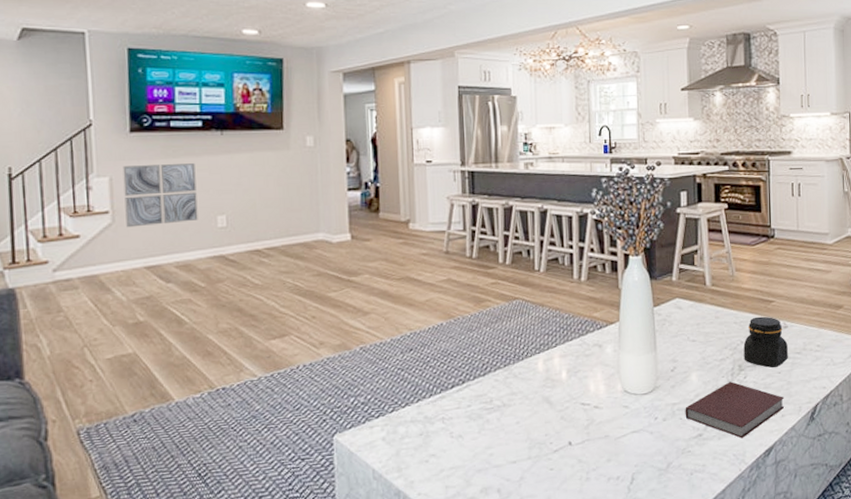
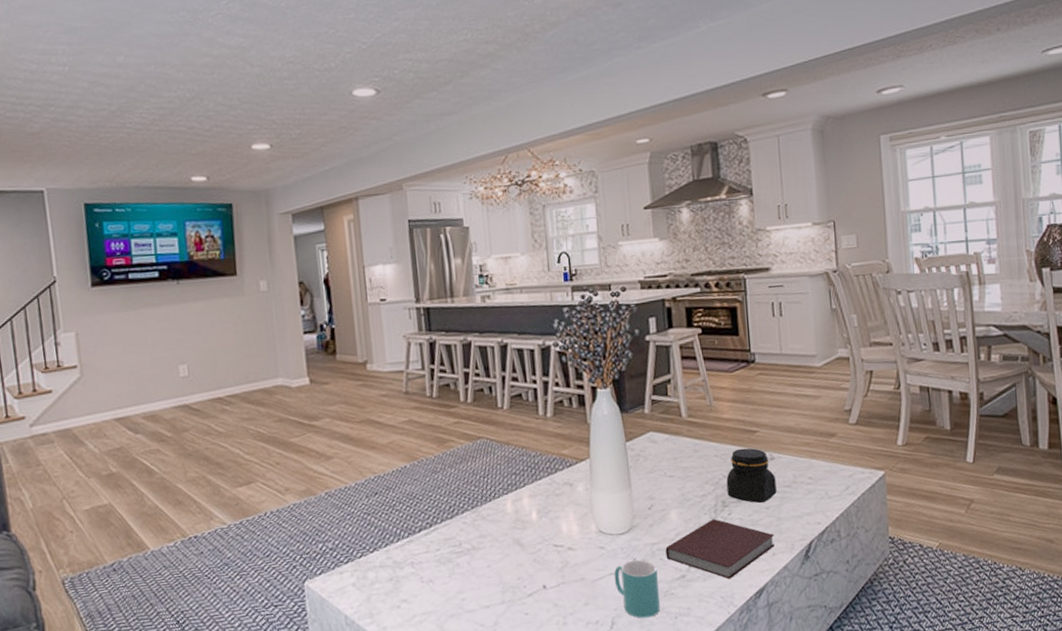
wall art: present [122,163,198,228] -> none [87,314,161,381]
mug: none [636,418,677,474] -> present [614,559,660,618]

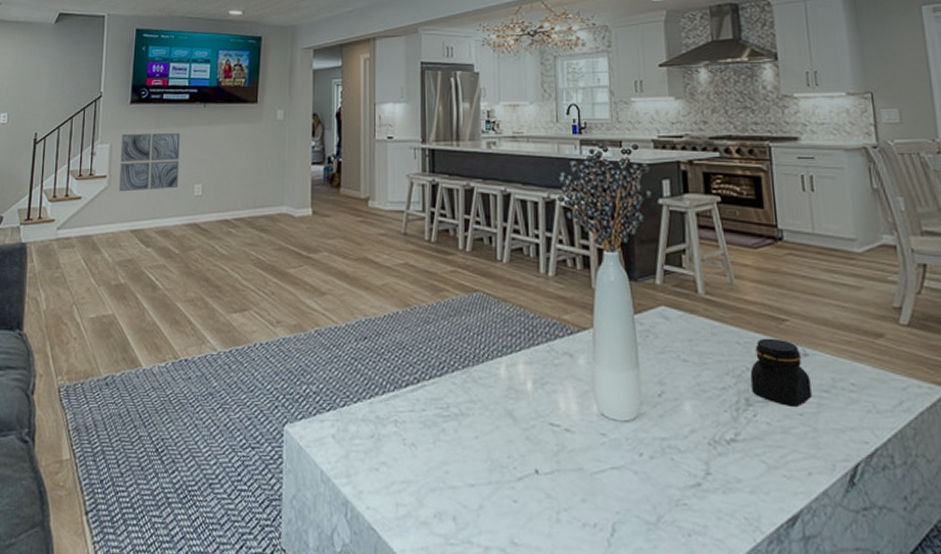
wall art: none [87,314,161,381] -> present [119,133,180,192]
mug: present [614,559,660,618] -> none [616,455,670,530]
notebook: present [665,519,776,579] -> none [677,419,812,497]

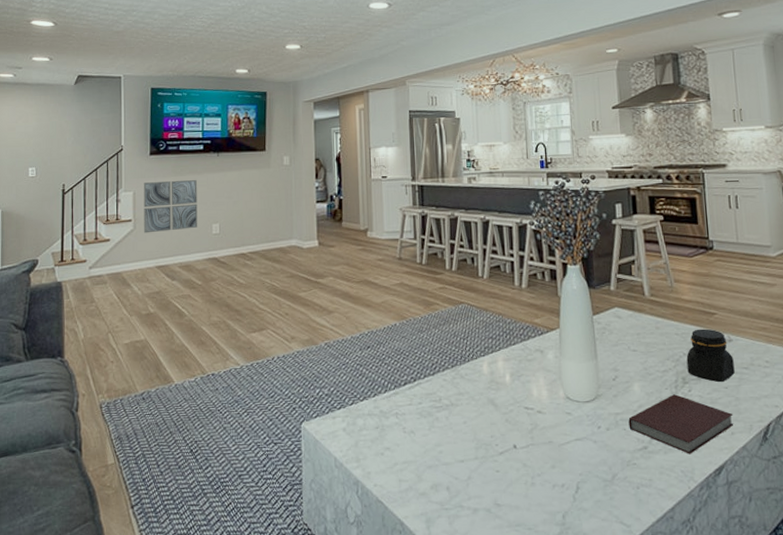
notebook: none [677,419,812,497] -> present [628,394,734,454]

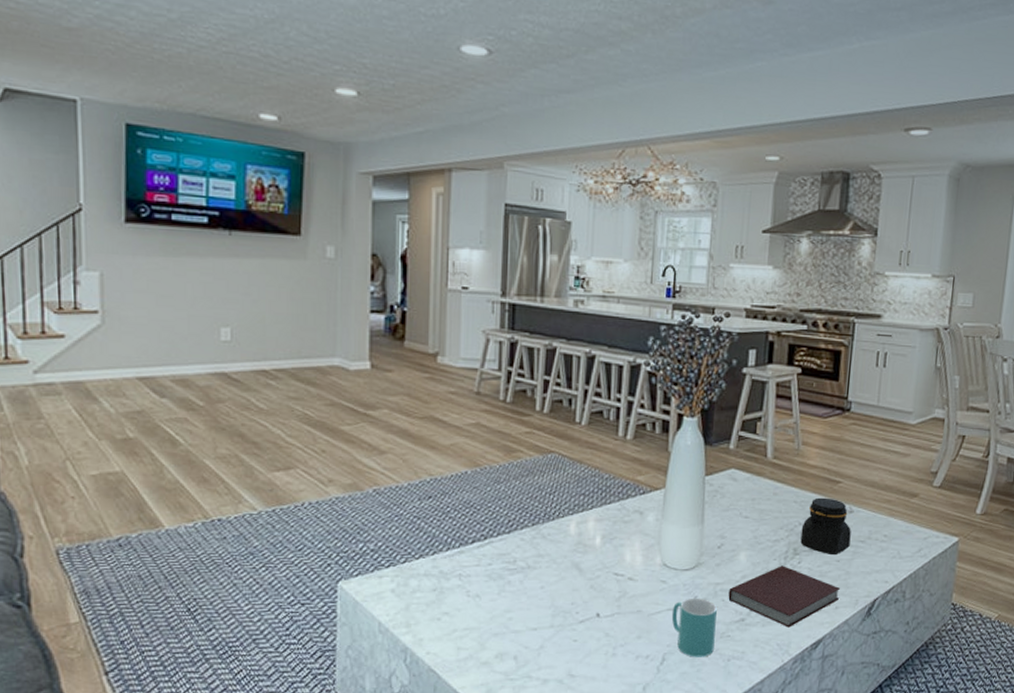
wall art: present [143,180,198,233] -> none [115,261,199,332]
mug: none [579,427,623,485] -> present [671,598,717,657]

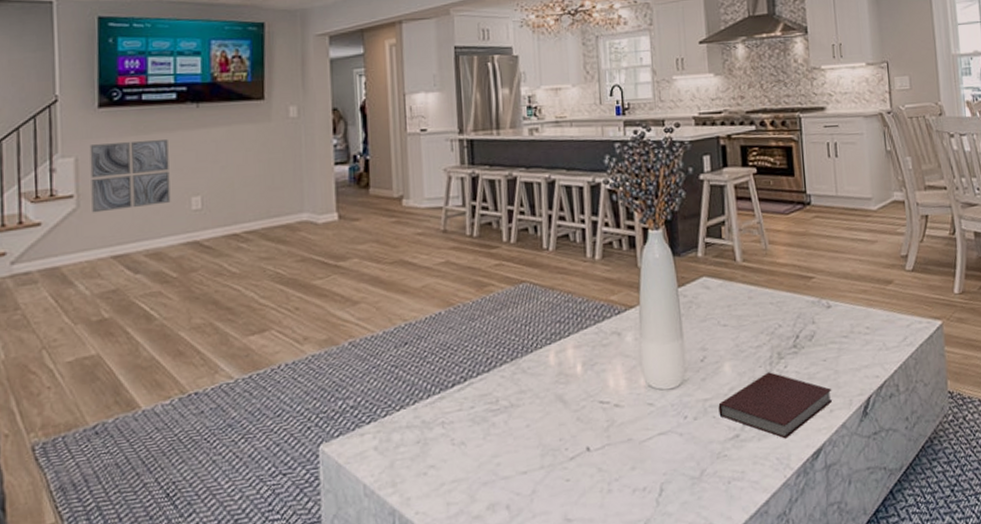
wall art: none [115,261,199,332] -> present [89,140,171,213]
mug: present [671,598,717,657] -> none [663,417,712,484]
jar: present [800,497,851,556] -> none [782,295,834,355]

